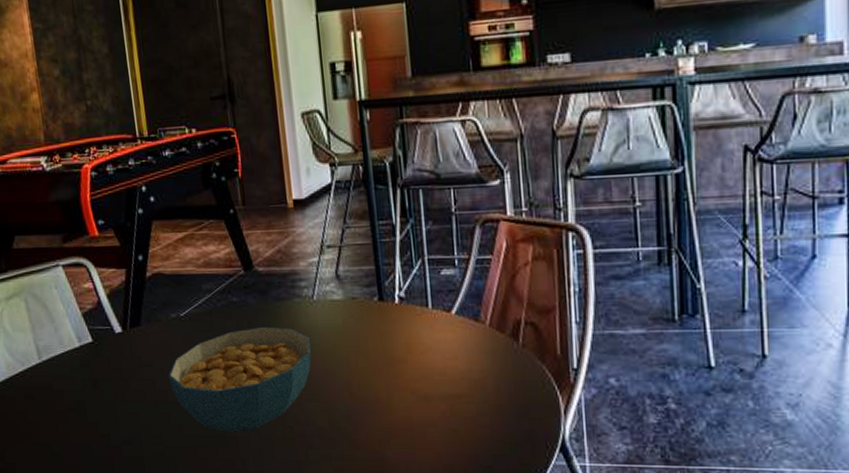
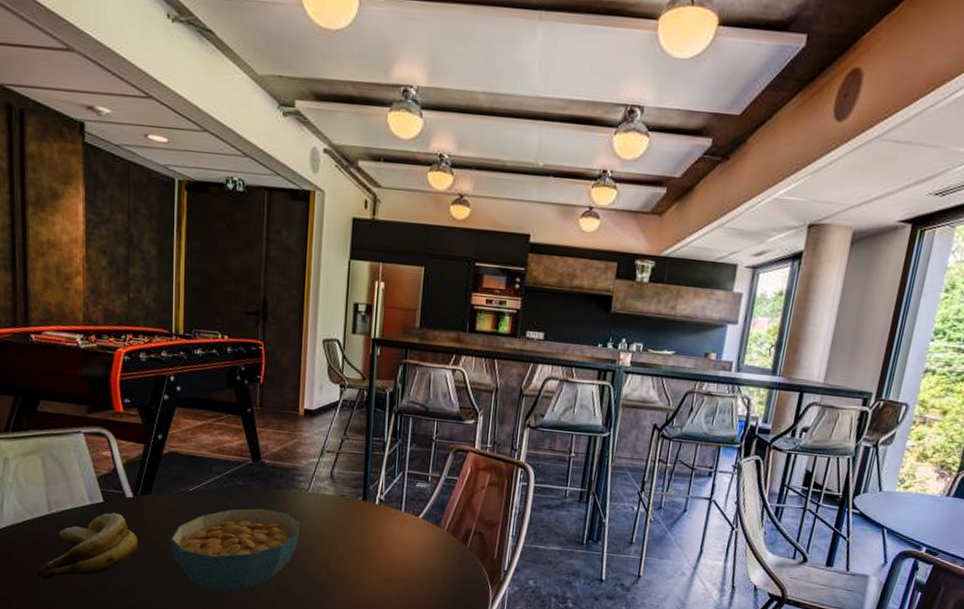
banana: none [37,352,137,438] -> present [37,512,139,579]

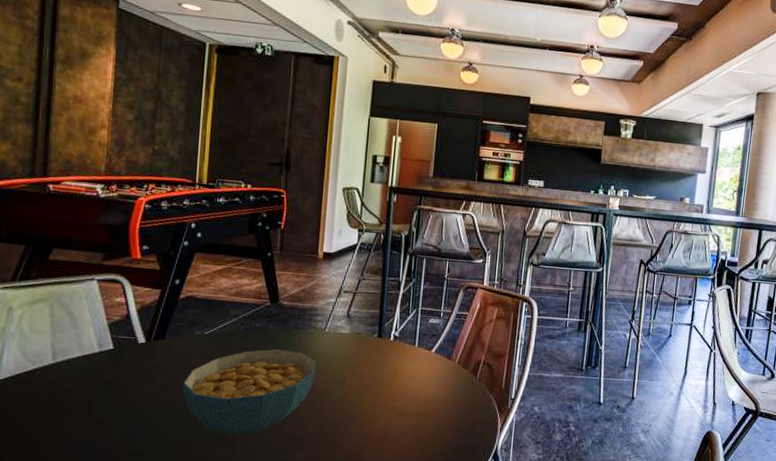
banana: present [37,512,139,579] -> none [35,359,149,432]

